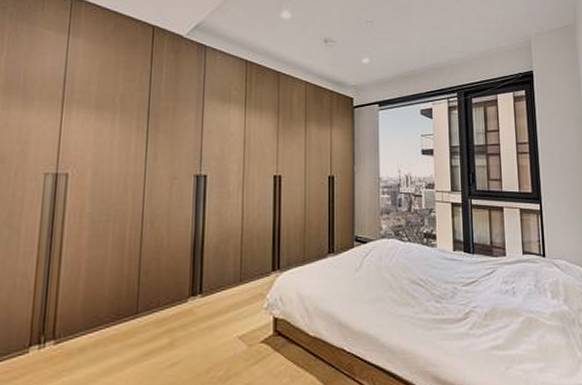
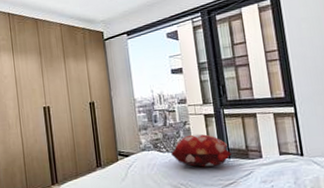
decorative pillow: none [413,224,476,262] -> present [171,134,232,167]

